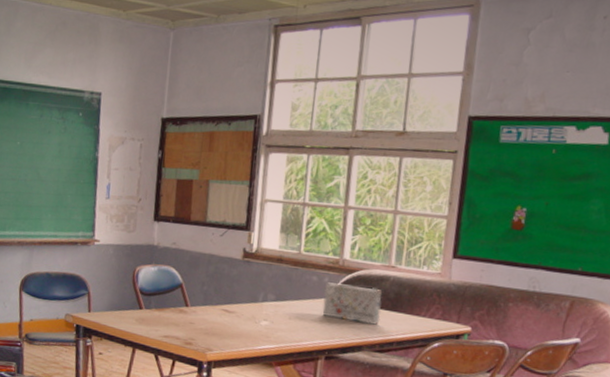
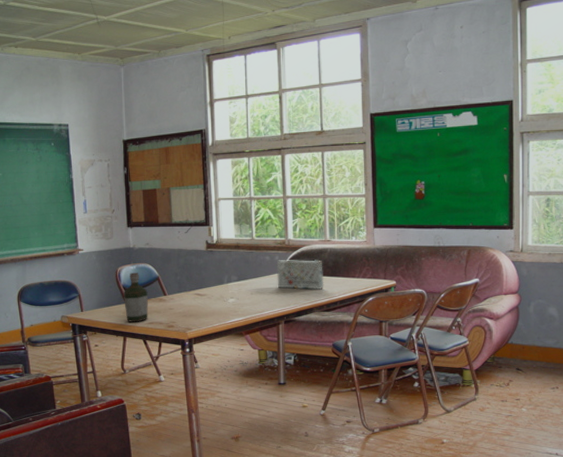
bottle: none [138,275,168,334] -> present [124,273,148,322]

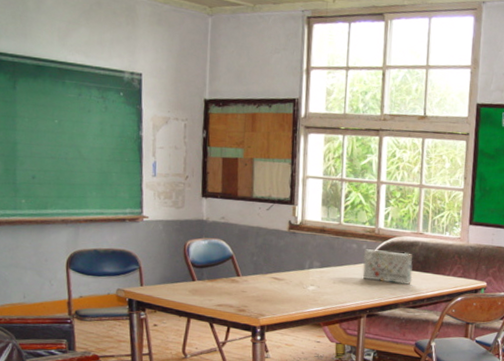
bottle: present [124,273,148,322] -> none [191,248,219,303]

